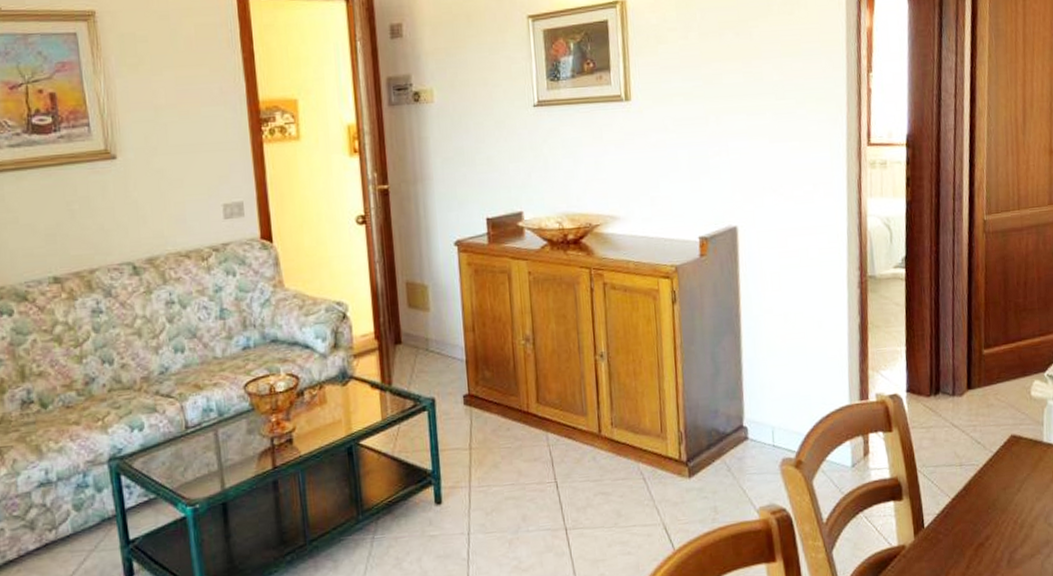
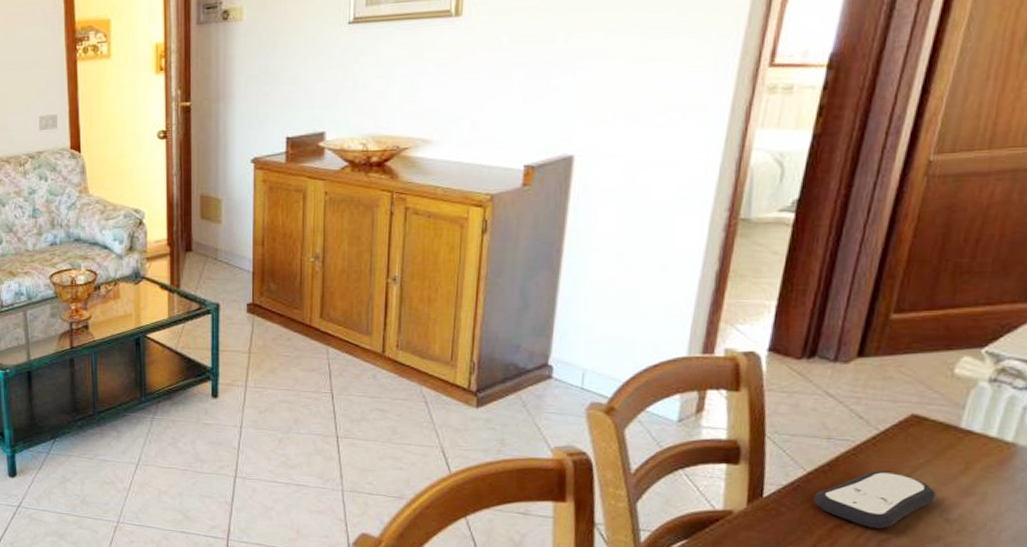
remote control: none [959,488,1040,542] -> present [813,471,937,528]

